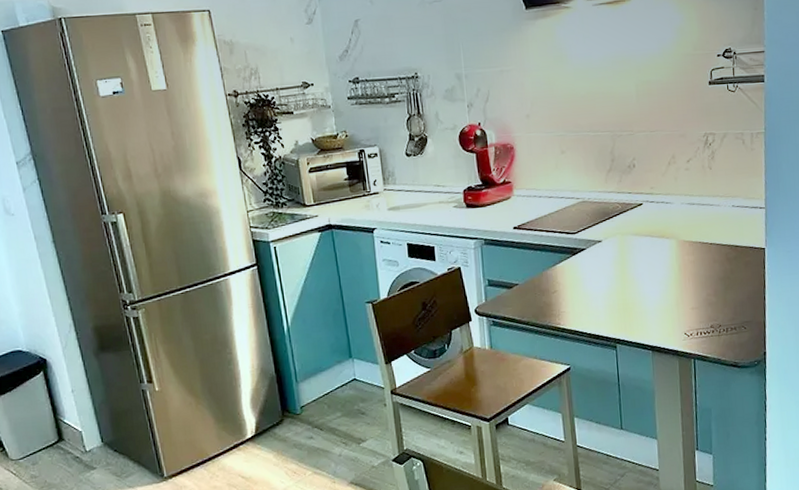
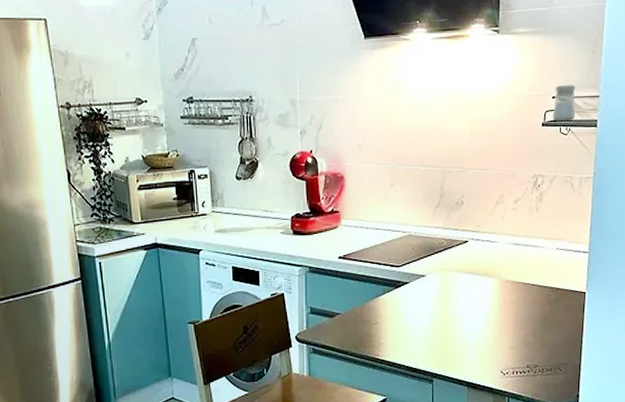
salt shaker: none [719,41,742,78] -> present [553,84,576,121]

